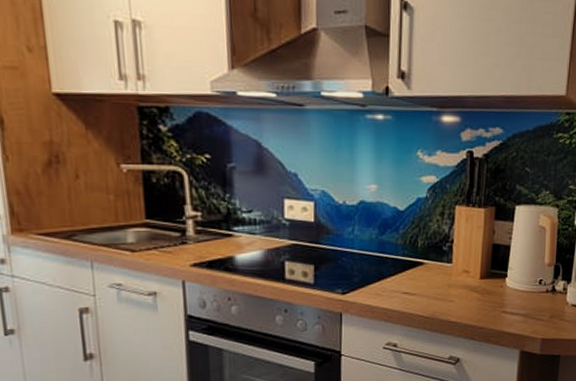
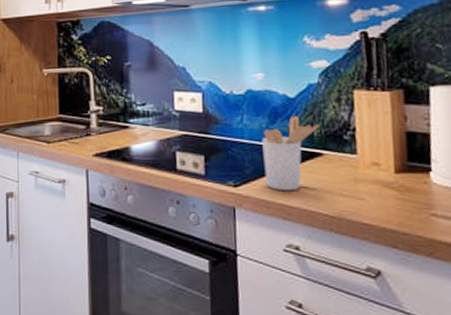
utensil holder: none [371,227,424,297] -> present [261,115,320,191]

